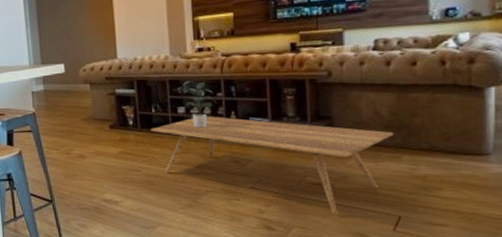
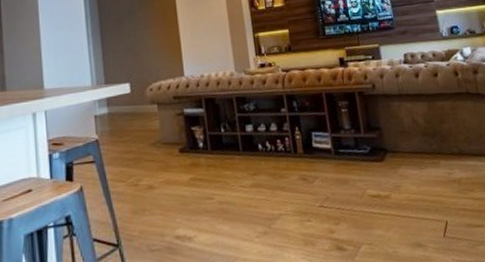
coffee table: present [150,116,394,214] -> none [221,133,431,226]
potted plant: present [183,80,217,128] -> none [249,97,282,147]

